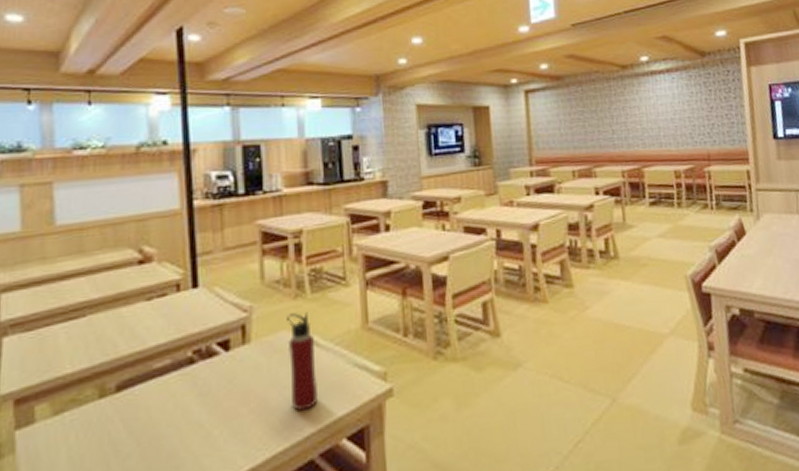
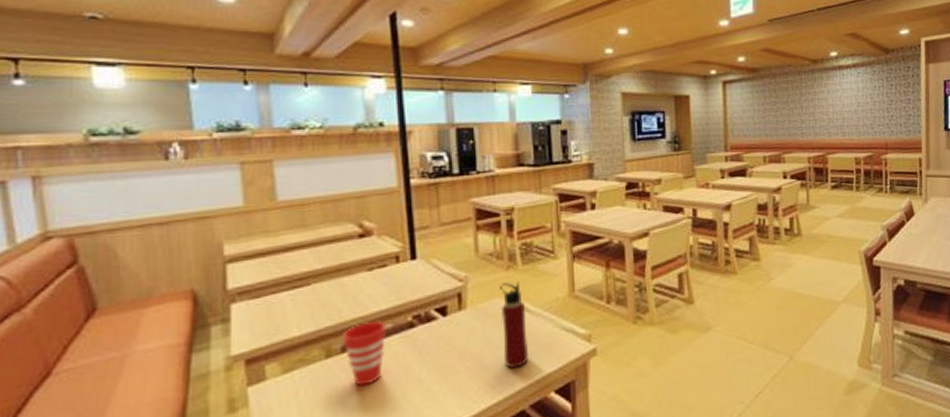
cup: none [117,355,165,431] -> present [342,320,387,387]

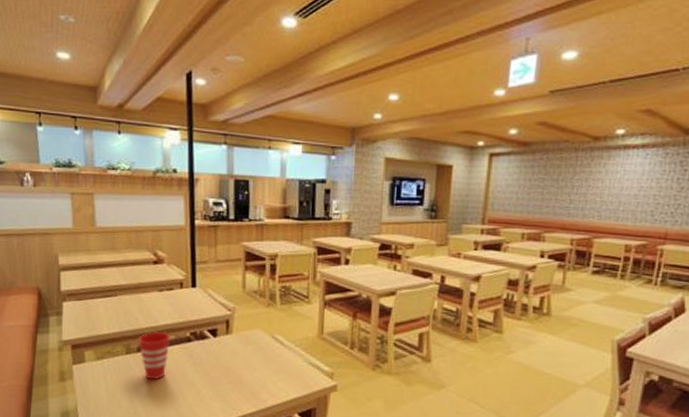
water bottle: present [499,282,529,370] -> none [259,317,281,390]

